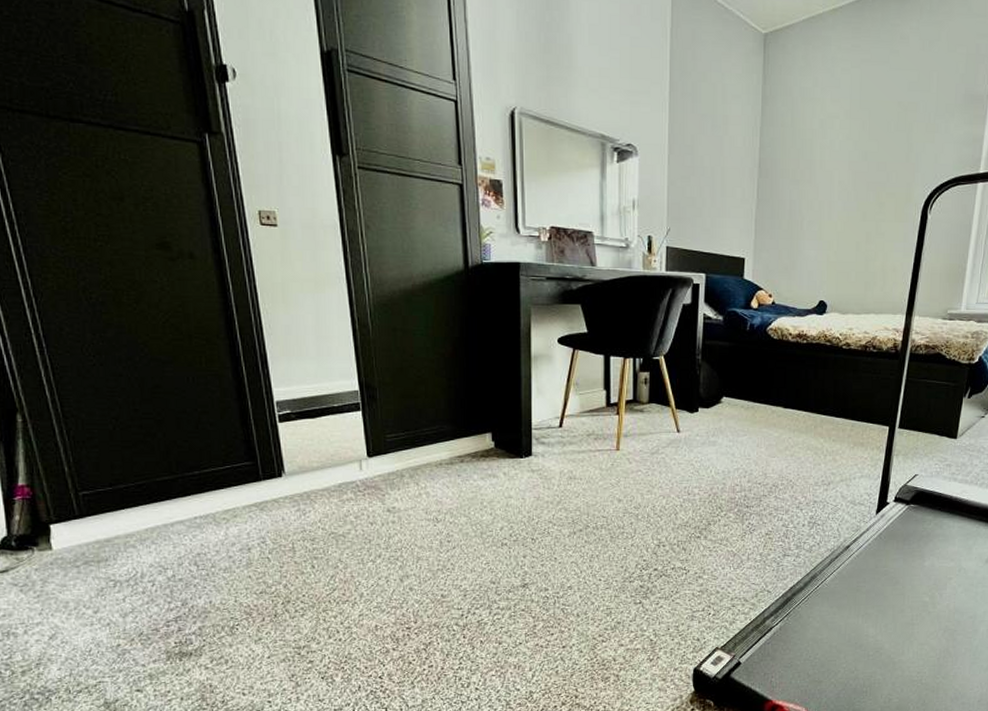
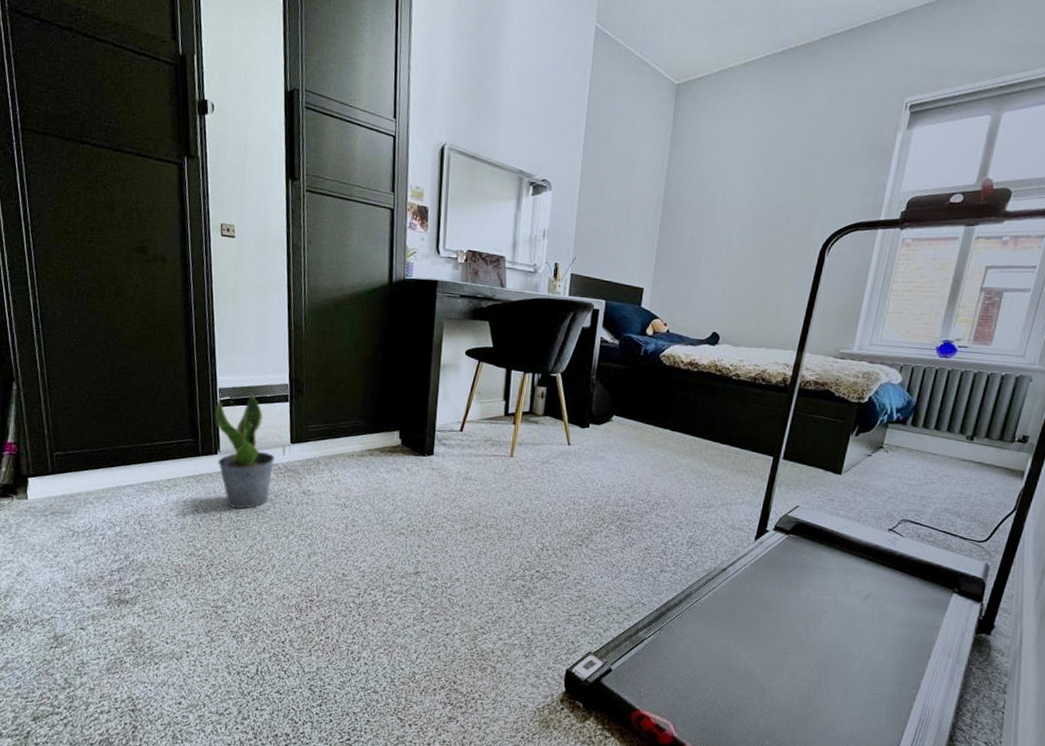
potted plant: none [274,403,352,536] -> present [215,393,275,509]

